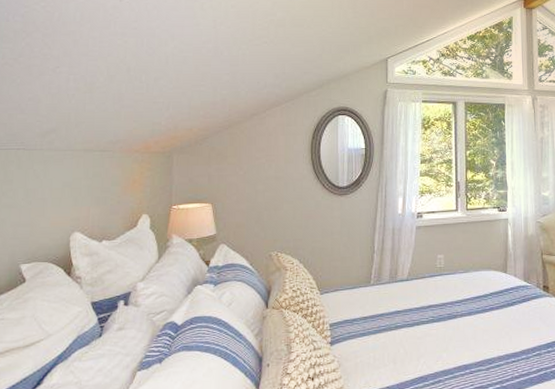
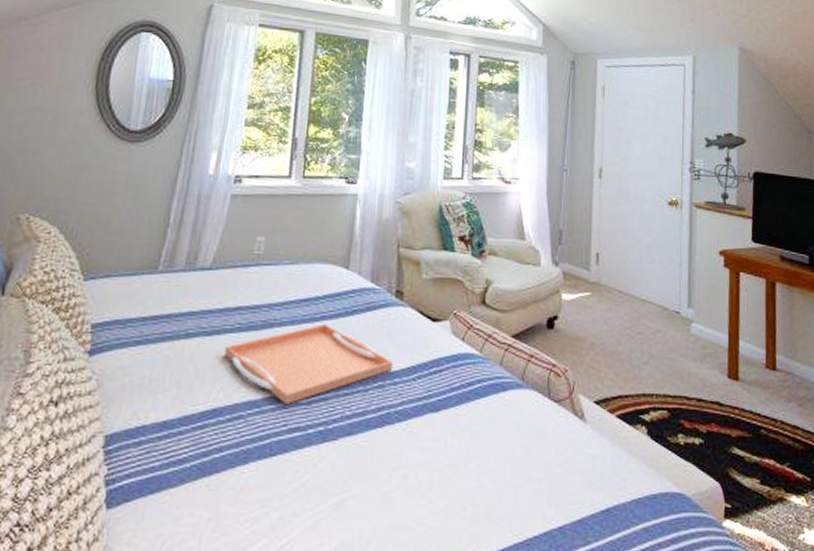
serving tray: none [423,313,546,371] -> present [223,324,393,404]

